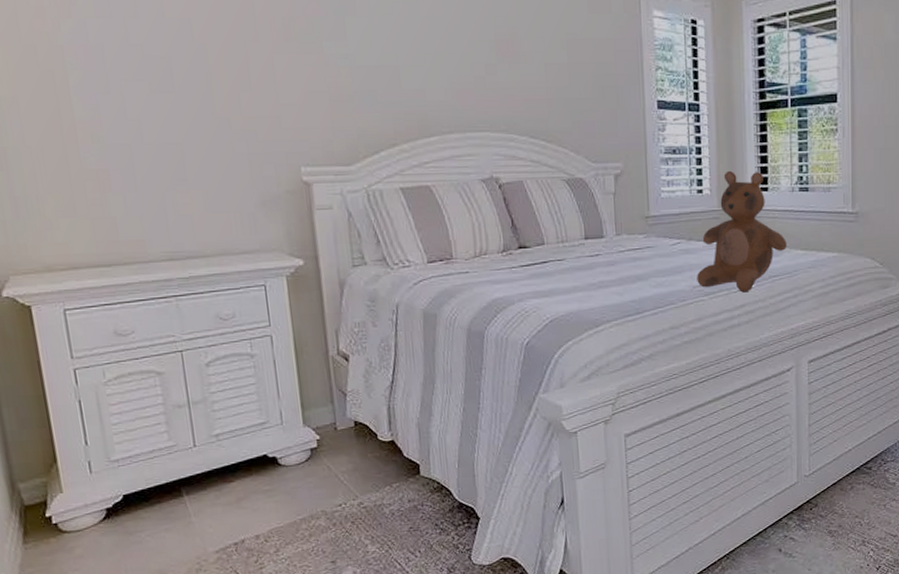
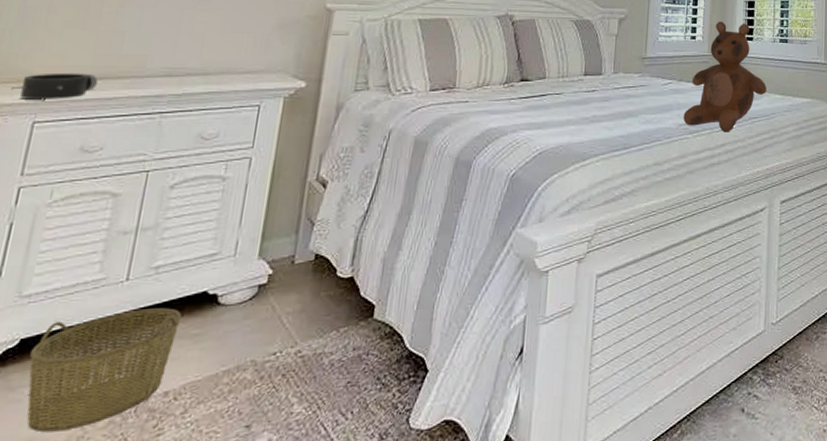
alarm clock: none [32,261,109,289] -> present [11,72,99,100]
basket: none [135,469,252,566] -> present [26,307,182,433]

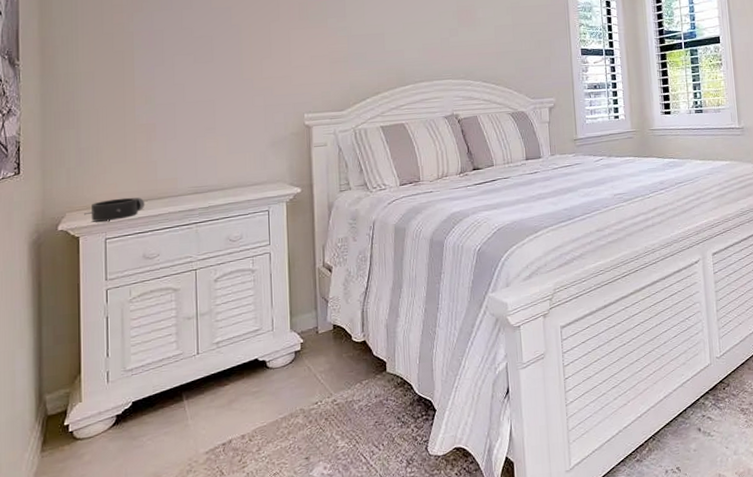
basket: present [26,307,182,433] -> none [141,373,243,469]
teddy bear: present [683,21,767,132] -> none [616,99,688,198]

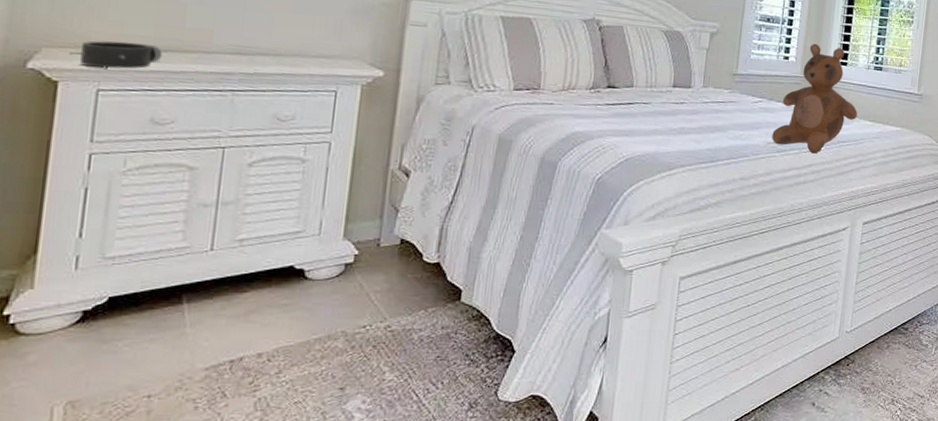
teddy bear: none [616,99,688,198] -> present [771,43,858,154]

